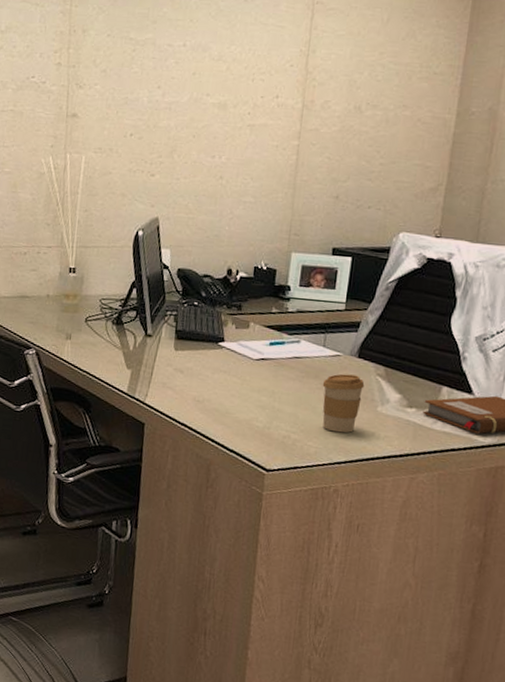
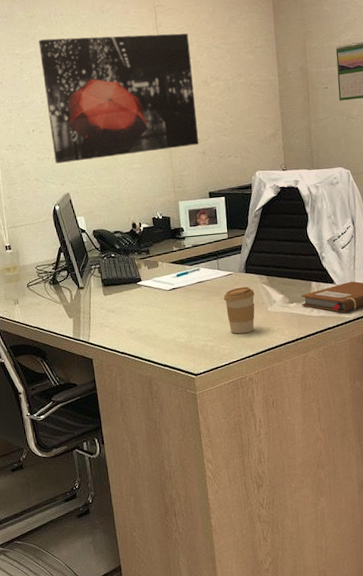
wall art: none [149,25,349,186] -> present [39,33,199,164]

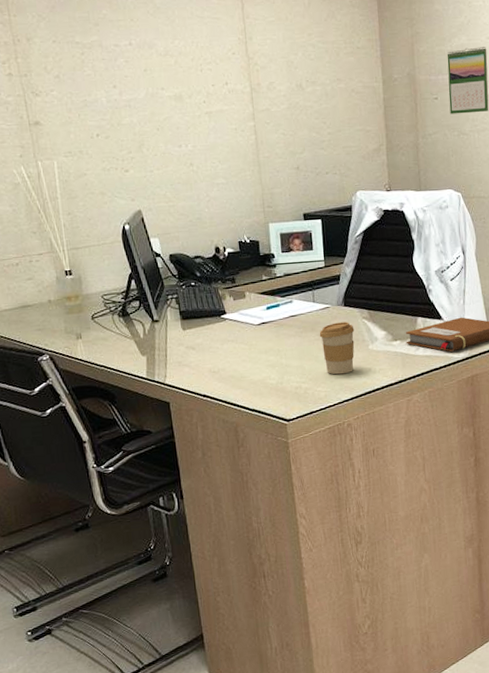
wall art: present [39,33,199,164] -> none [103,26,293,175]

